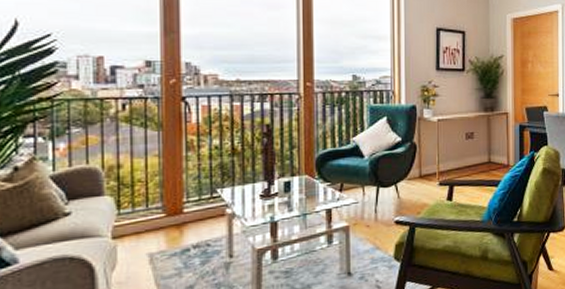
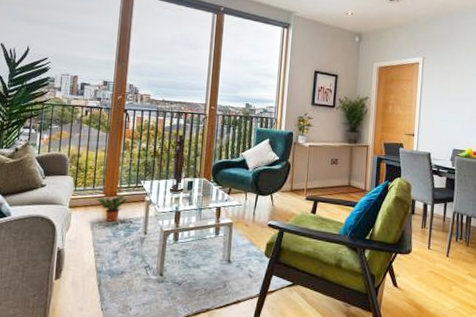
potted plant: none [154,201,204,249] -> present [97,187,130,222]

